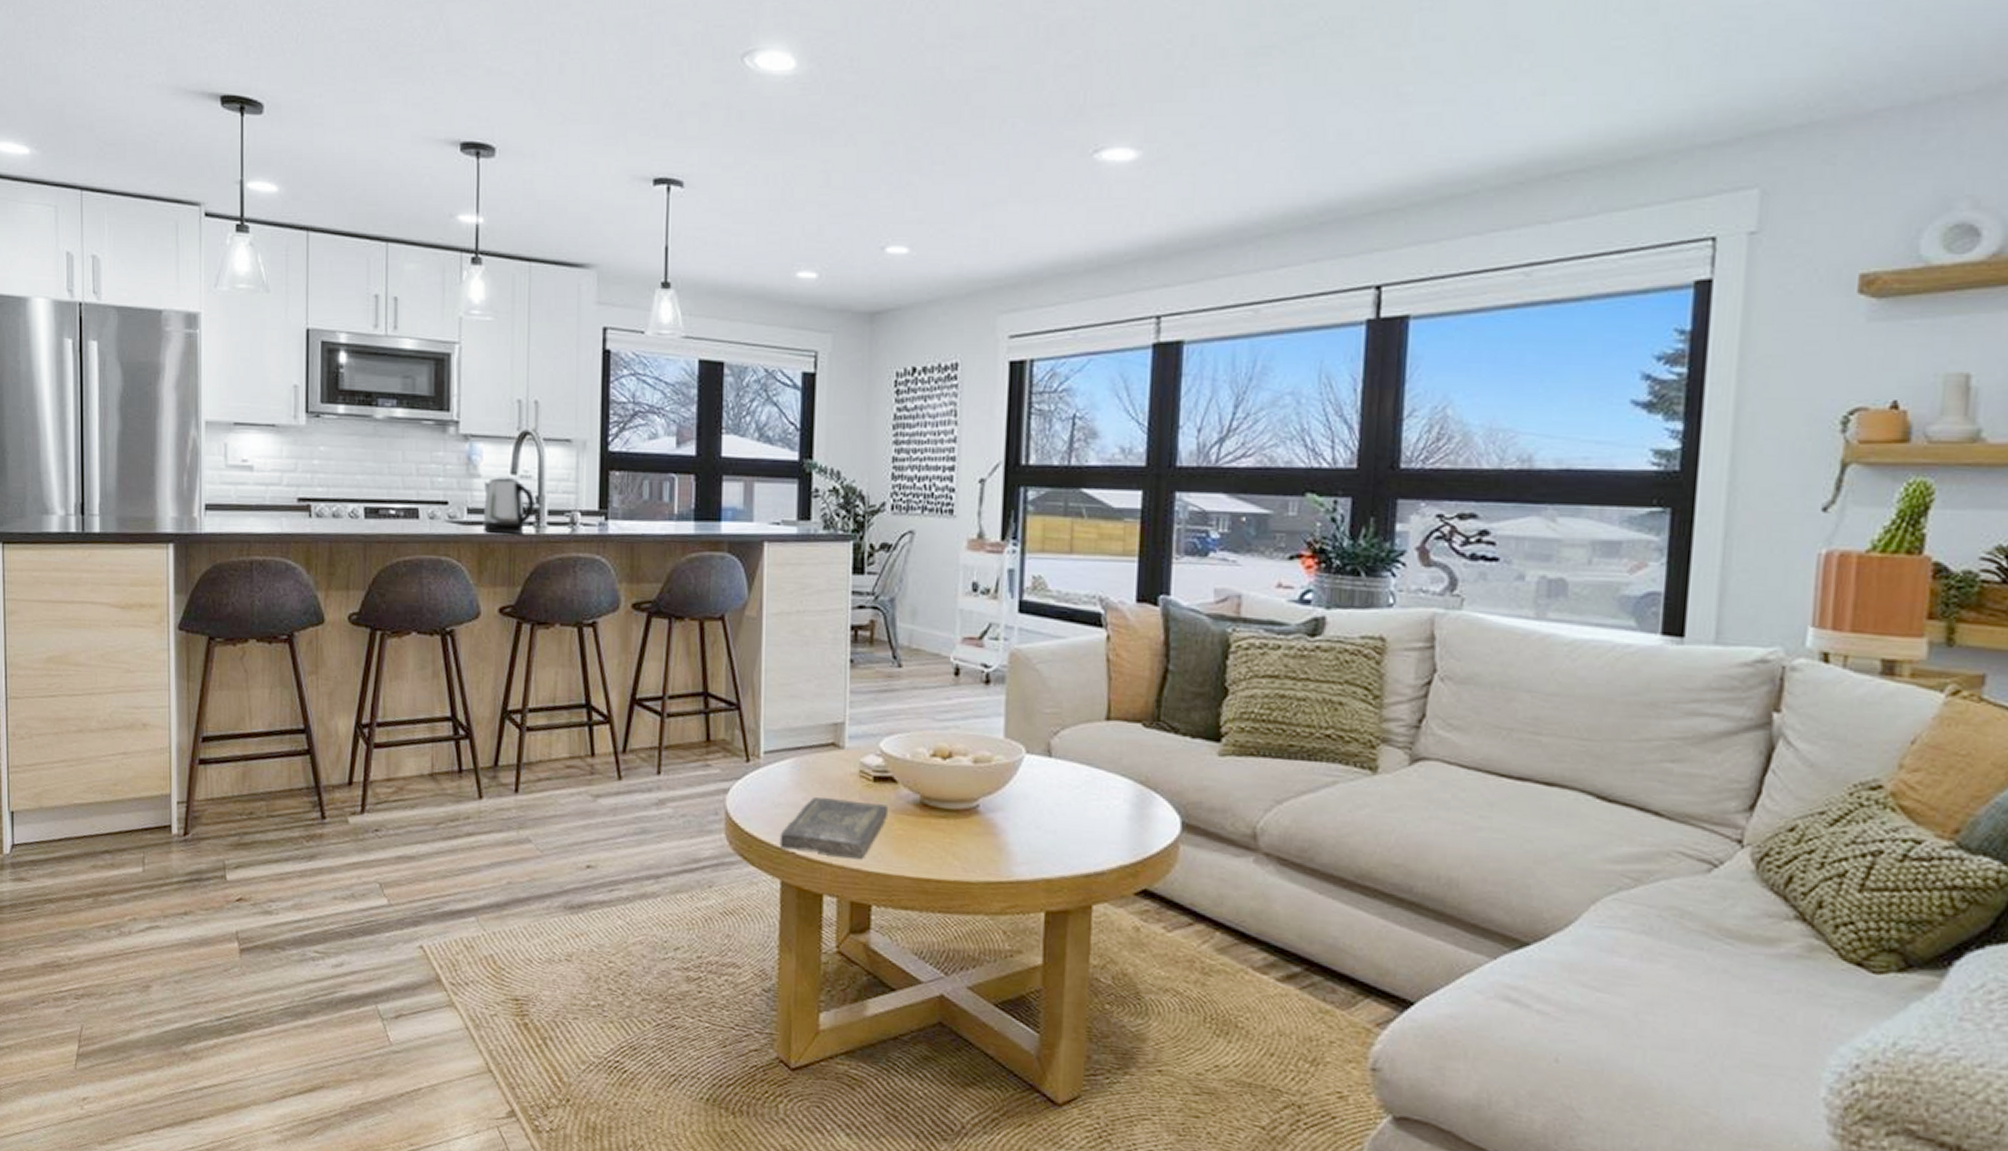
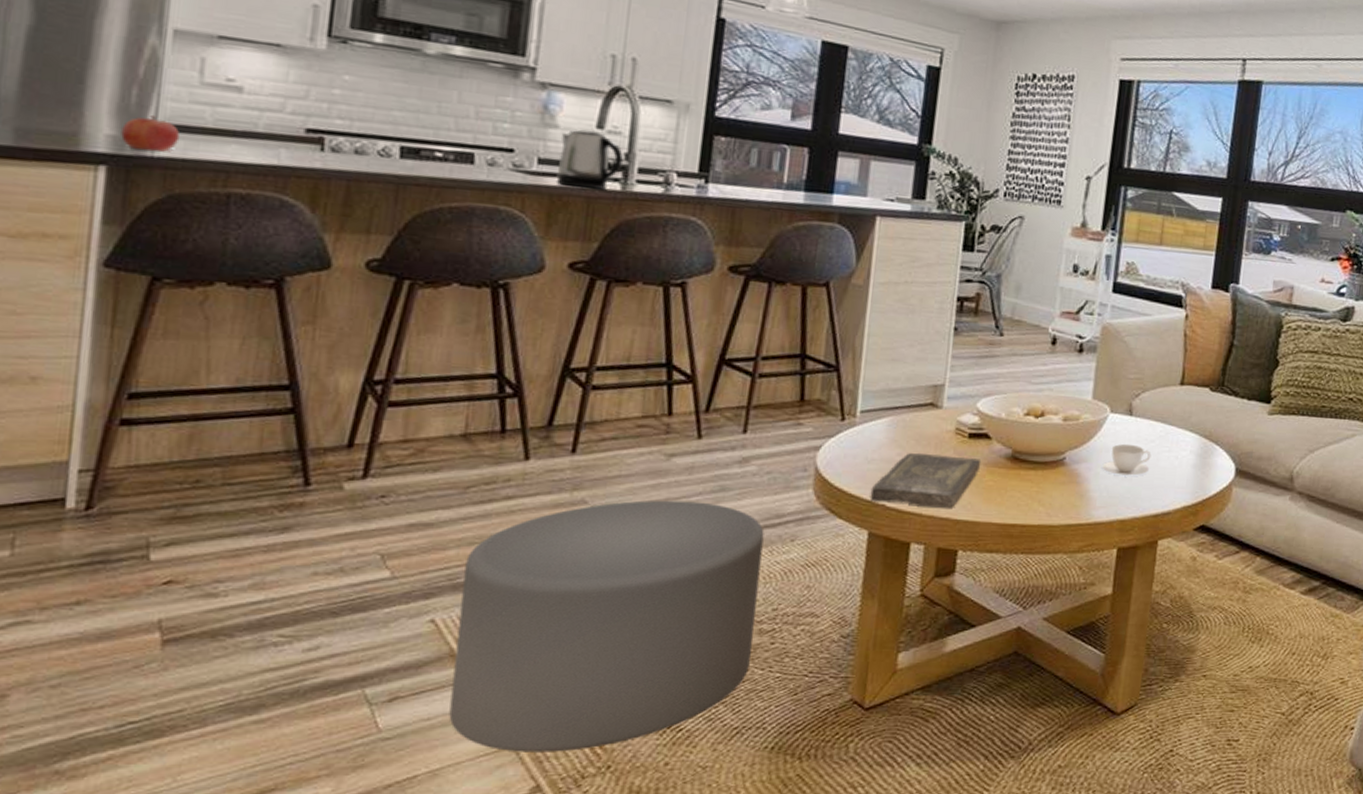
fruit: none [180,498,217,529] -> present [121,116,181,152]
pouf: none [440,840,684,1081] -> present [449,500,765,752]
teacup: none [1021,790,1077,828] -> present [1102,444,1152,476]

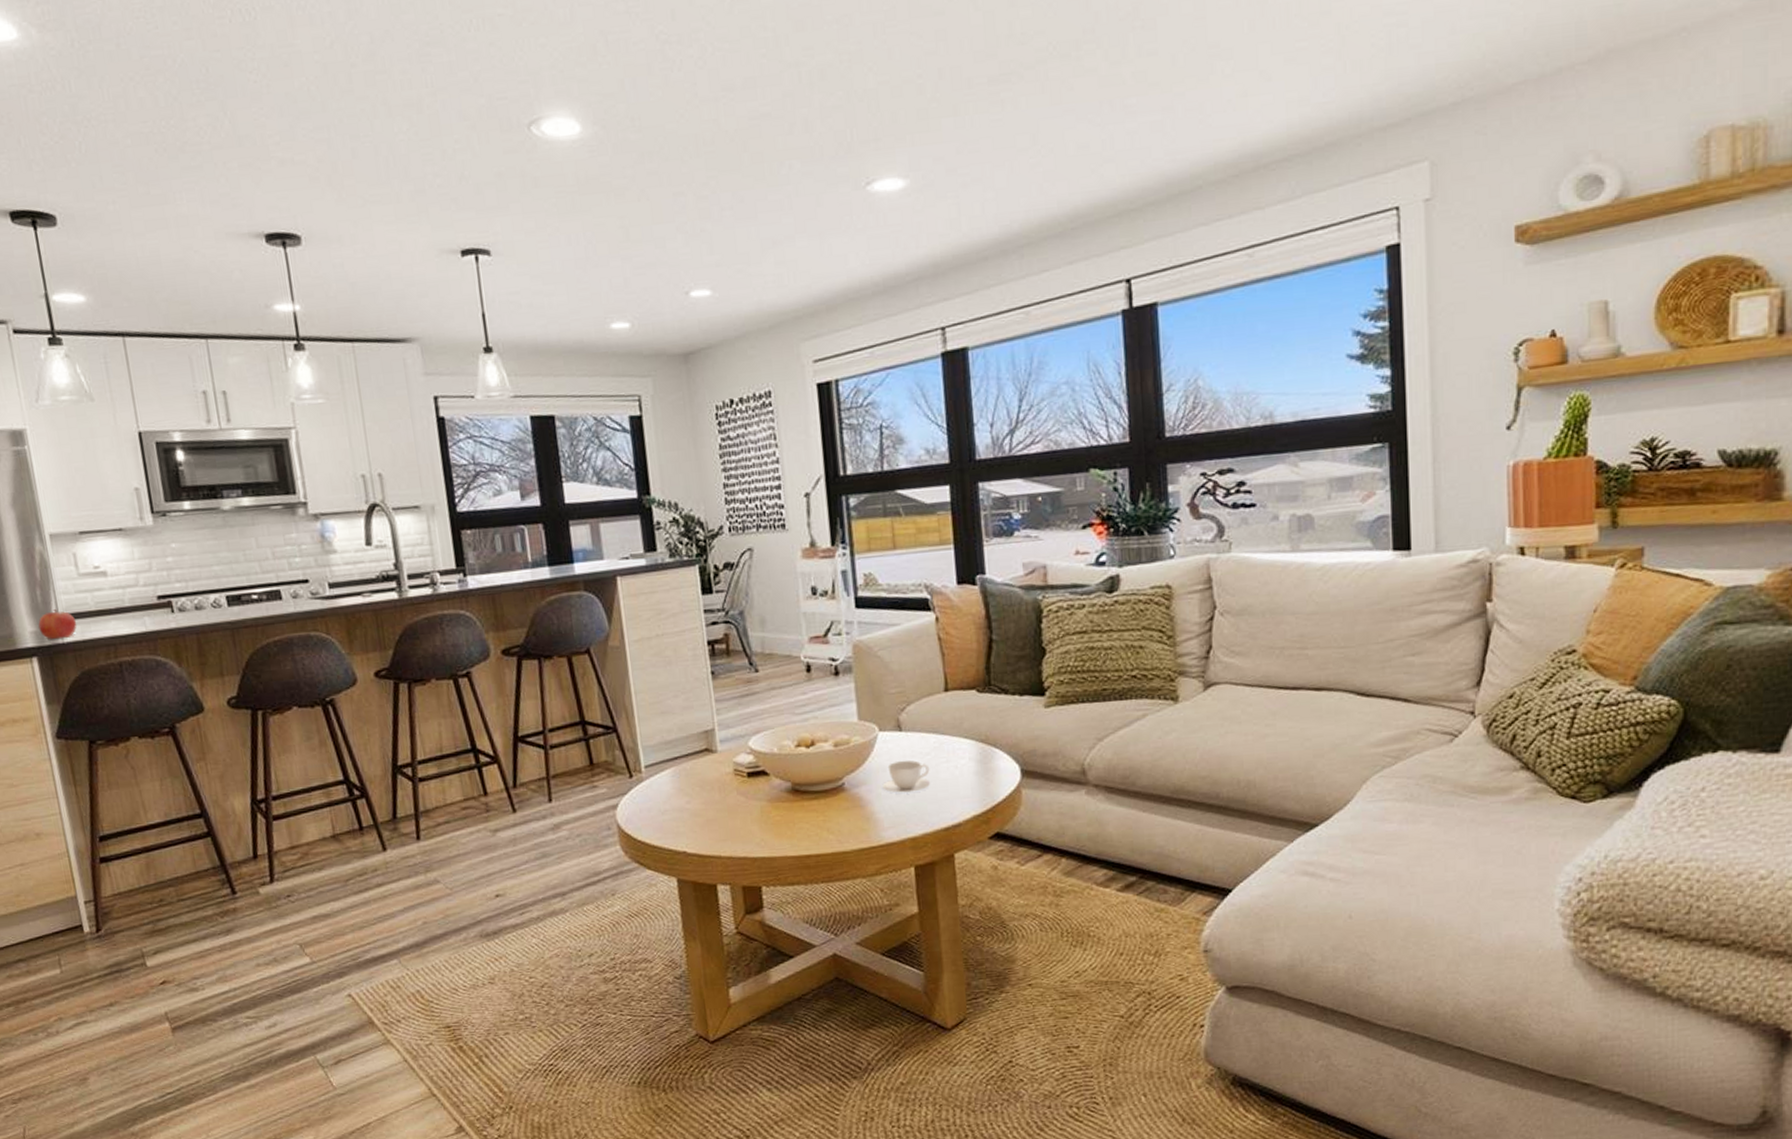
pouf: present [449,500,765,752] -> none [361,869,604,1099]
kettle: present [555,129,623,190] -> none [341,548,394,605]
book: present [870,452,982,507] -> none [670,795,765,850]

